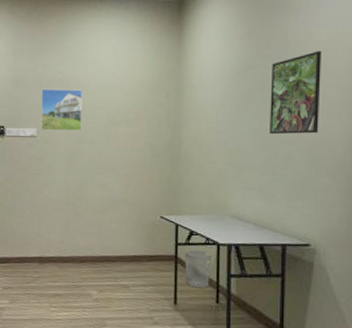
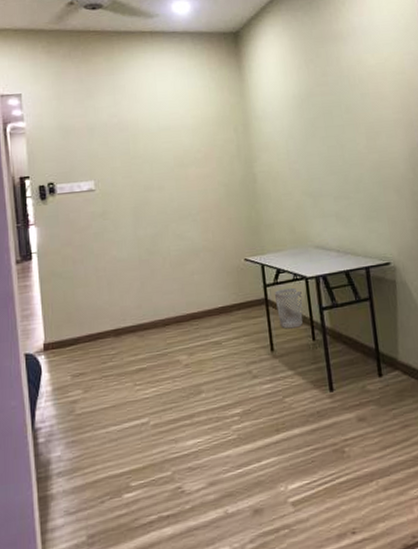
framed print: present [40,88,83,131] -> none [95,132,147,183]
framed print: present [270,51,321,135] -> none [331,75,382,160]

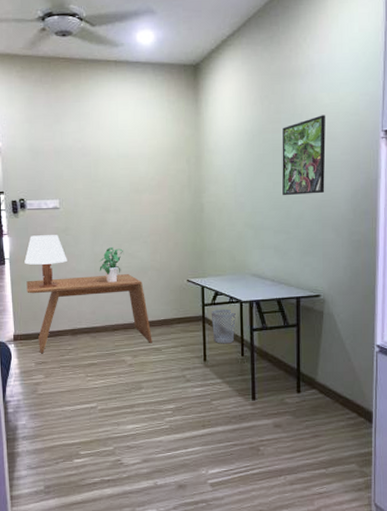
table lamp: none [55,220,106,285] -> present [24,235,67,289]
desk: none [58,258,210,364] -> present [26,274,152,354]
potted plant: none [143,228,172,271] -> present [99,246,124,283]
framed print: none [331,75,382,160] -> present [282,115,326,196]

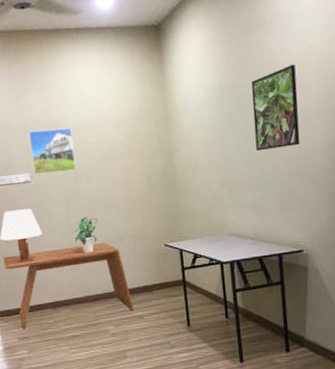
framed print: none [61,157,105,202] -> present [28,127,76,175]
wastebasket: present [211,308,236,344] -> none [191,271,218,307]

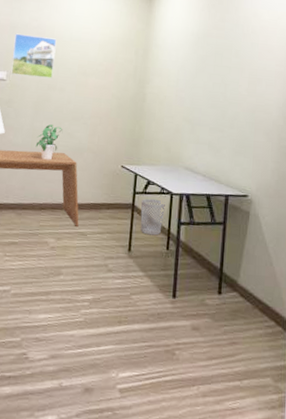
wastebasket: none [191,271,218,307] -> present [140,198,165,236]
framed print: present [252,64,300,151] -> none [220,28,264,99]

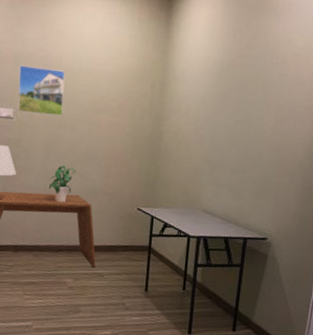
wastebasket: present [140,198,165,236] -> none [157,241,182,277]

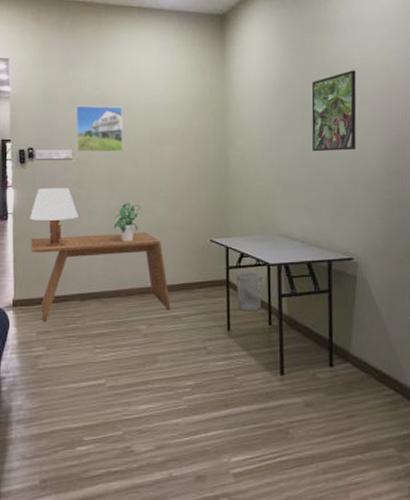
wastebasket: none [157,241,182,277] -> present [235,272,263,311]
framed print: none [243,56,296,137] -> present [311,70,357,152]

